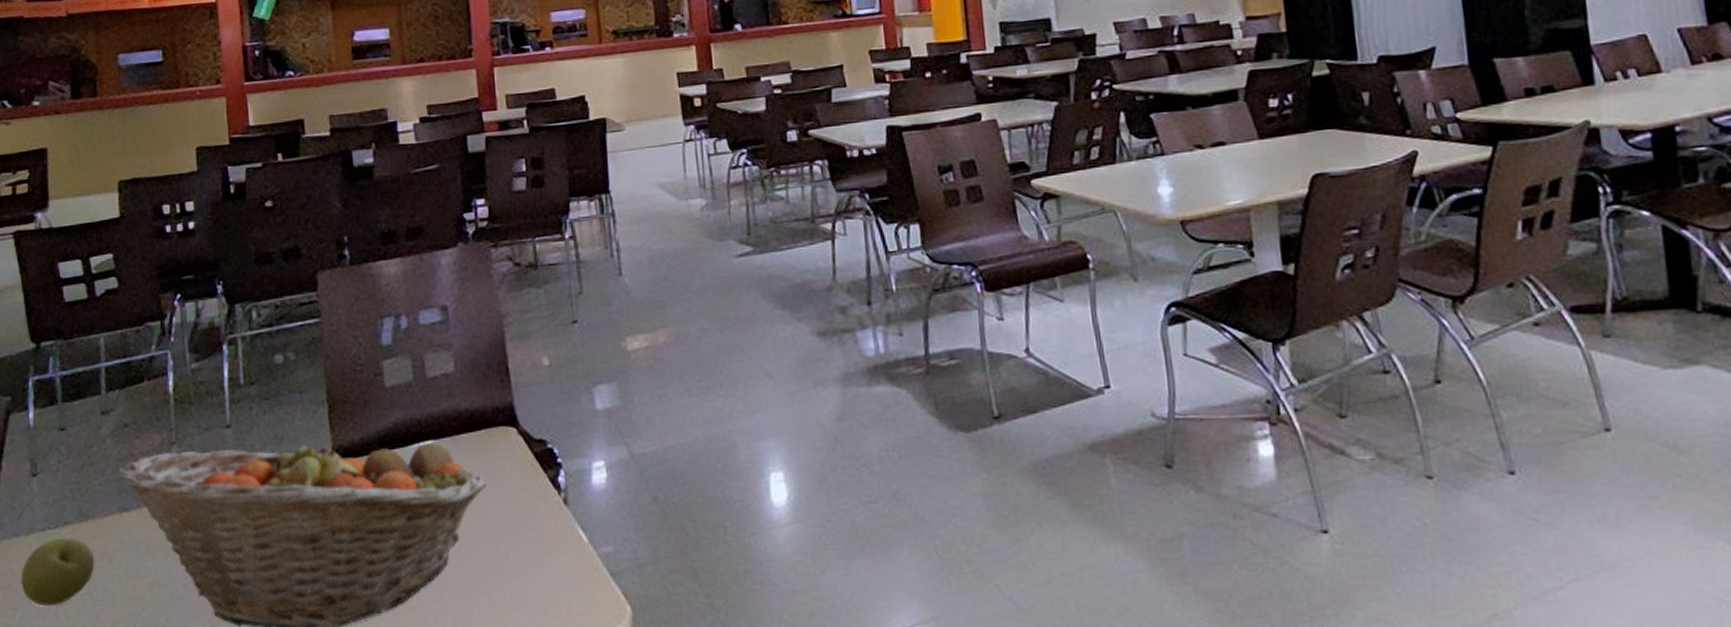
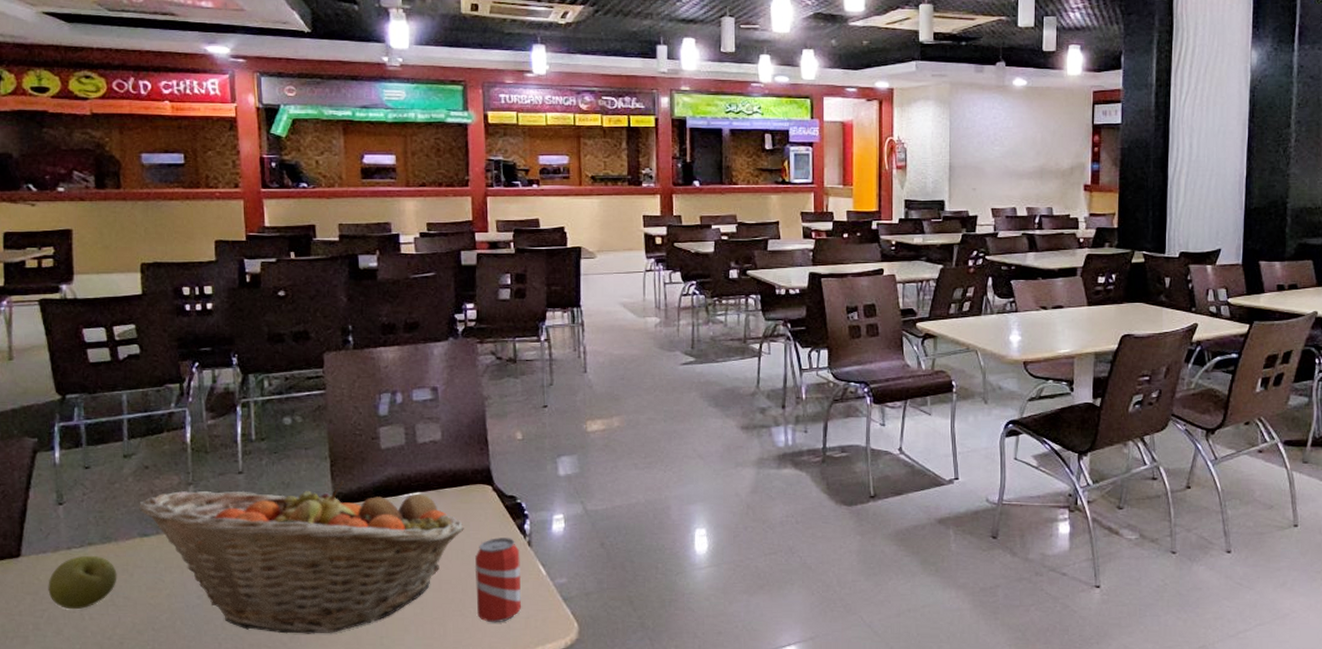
beverage can: none [501,495,561,609] -> present [474,538,522,623]

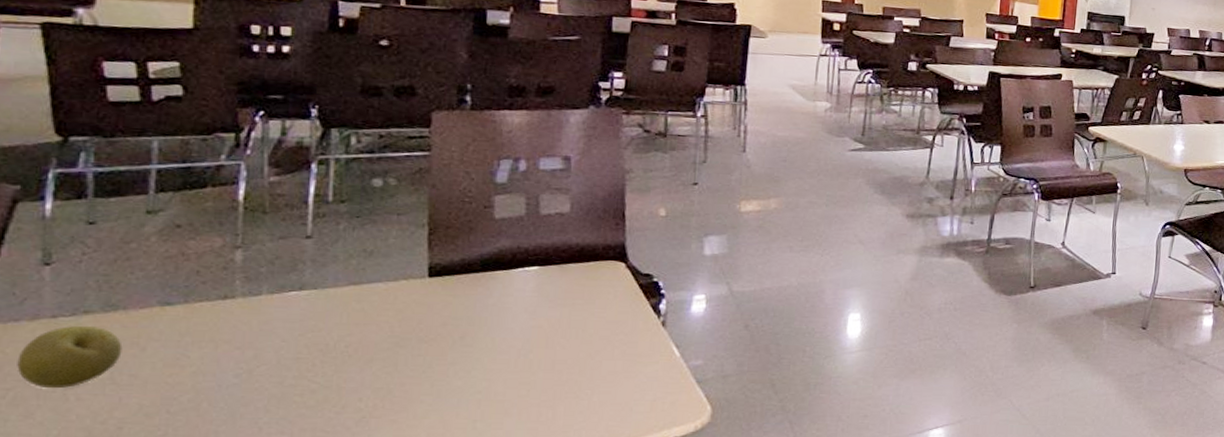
fruit basket: present [139,480,464,634] -> none [162,251,588,418]
beverage can: present [474,538,522,623] -> none [595,317,652,406]

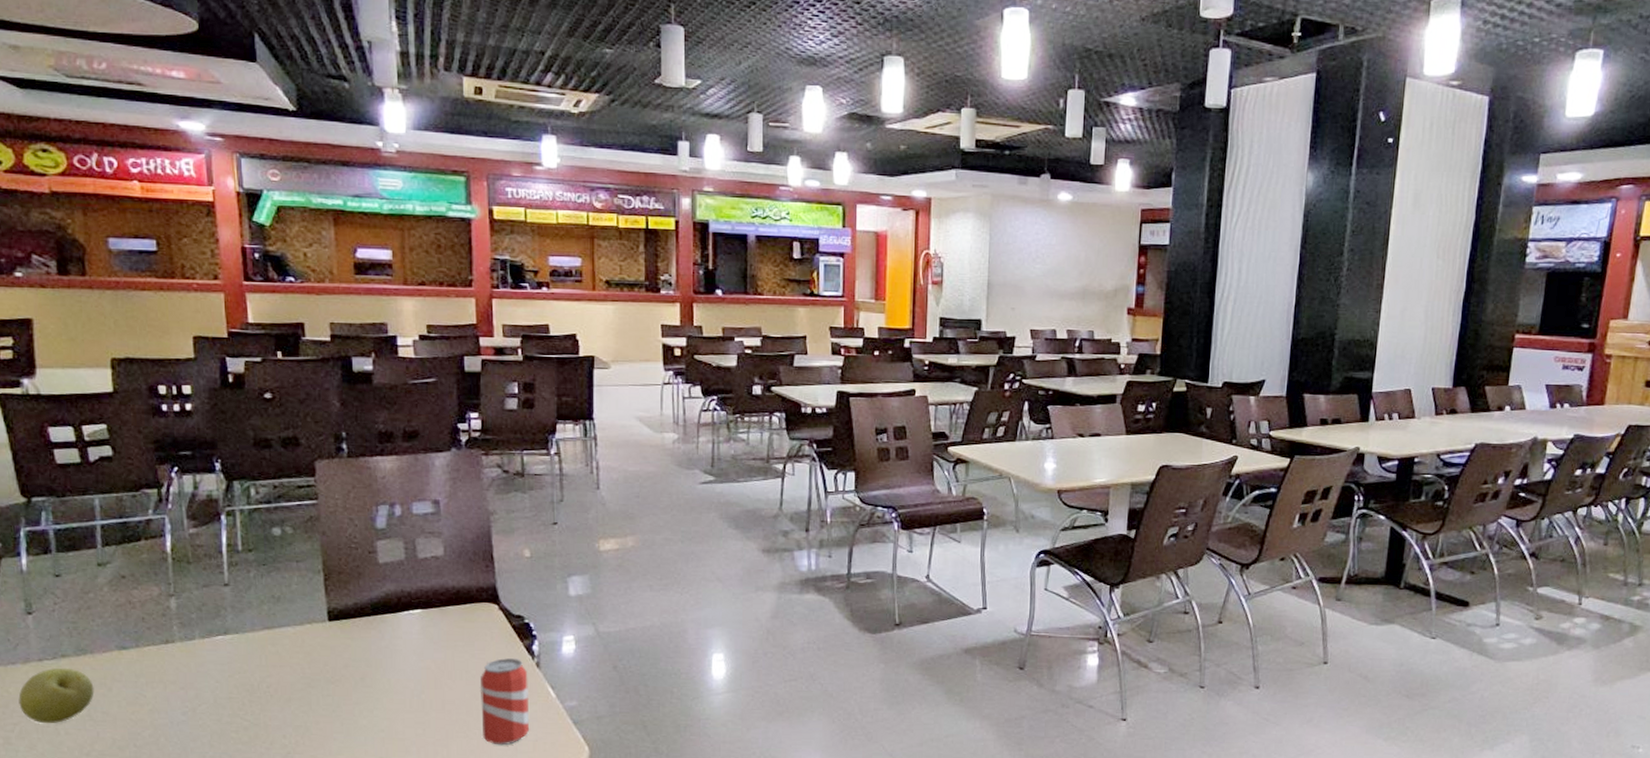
beverage can: none [595,317,652,406] -> present [479,658,530,746]

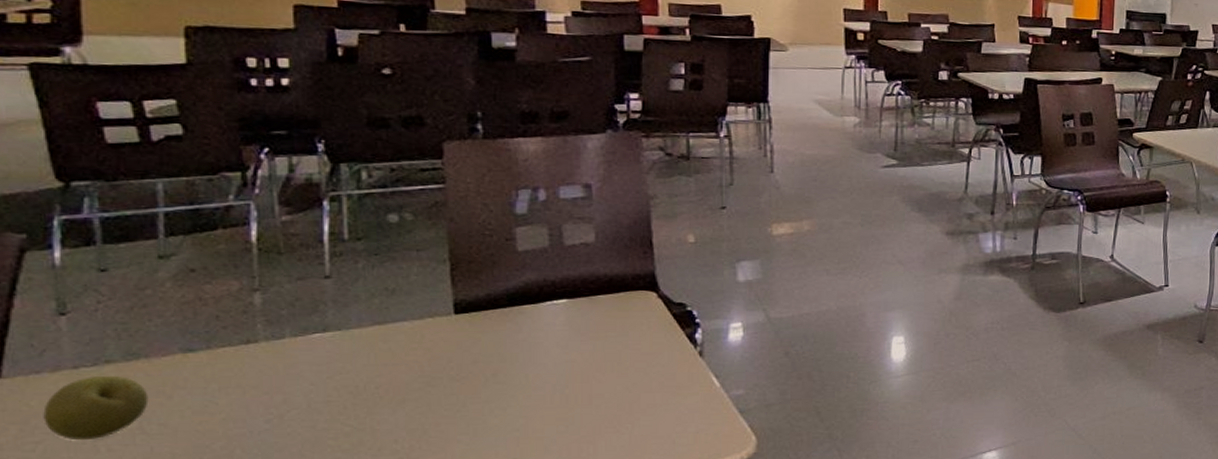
beverage can: present [479,658,530,746] -> none [633,348,691,439]

